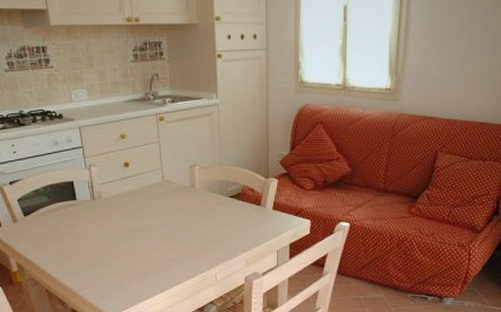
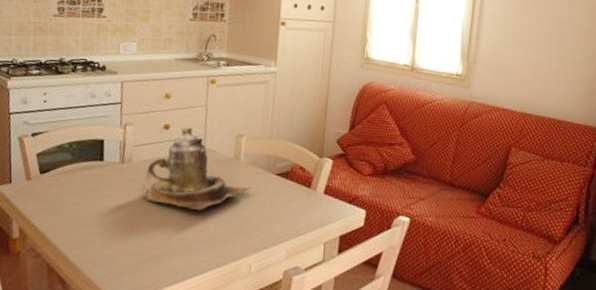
teapot: none [113,163,209,234] -> present [140,127,252,210]

